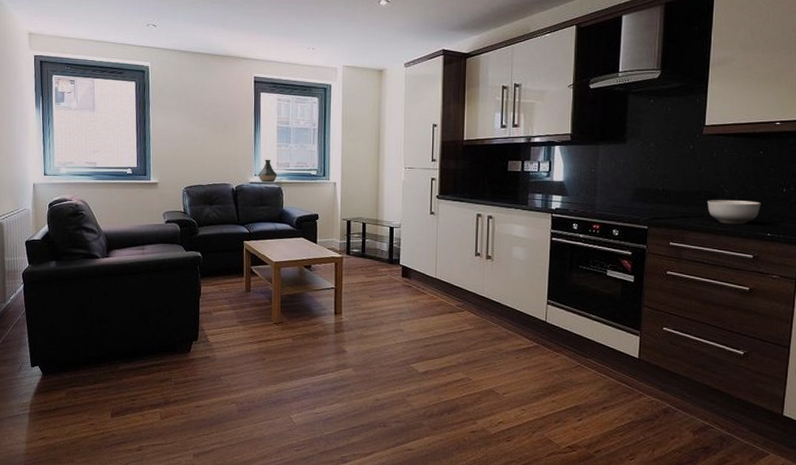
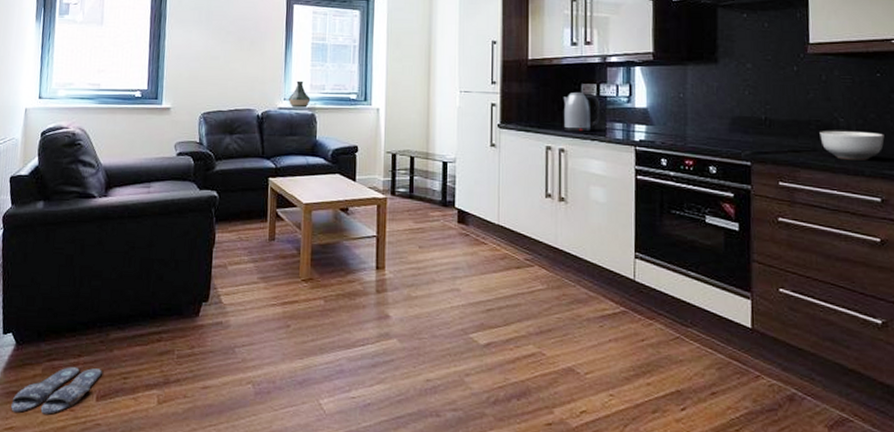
slippers: none [43,392,114,428] -> present [11,367,102,415]
kettle: none [492,167,525,202] -> present [563,91,601,132]

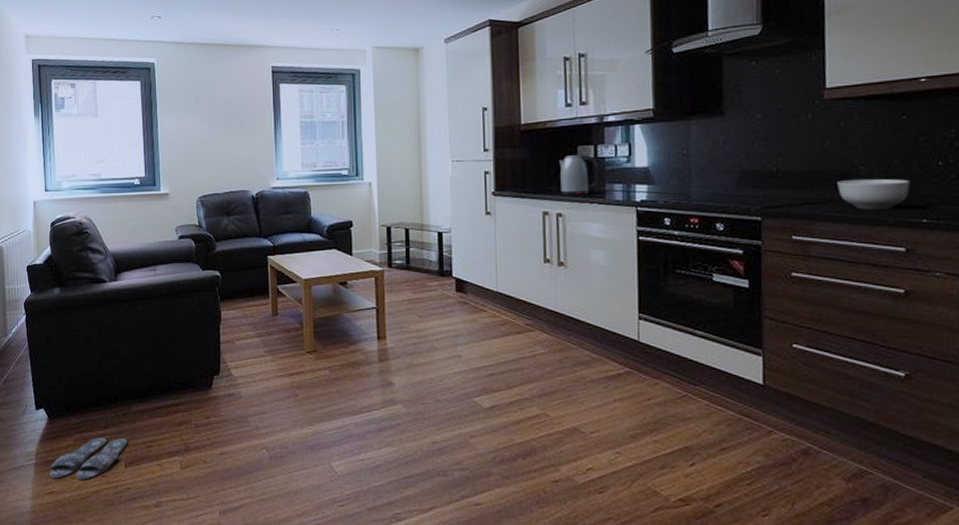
vase: present [288,80,311,108] -> none [280,159,303,186]

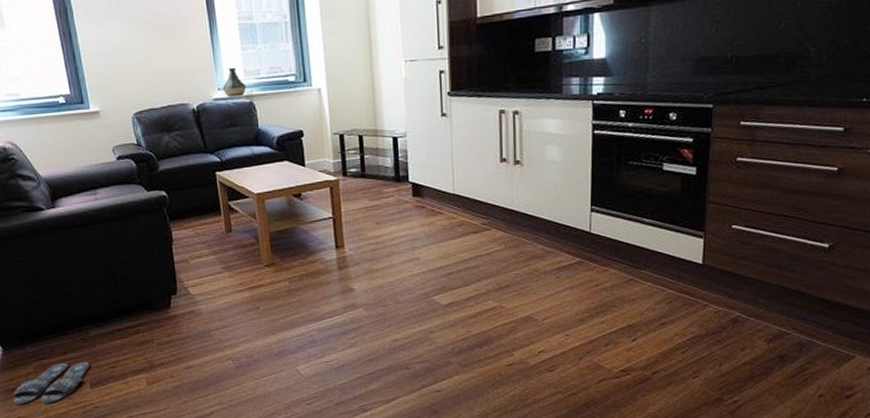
vase: none [280,159,303,186] -> present [222,67,247,97]
kettle: present [558,154,600,196] -> none [516,47,557,92]
bowl: present [837,178,911,210] -> none [788,59,856,92]

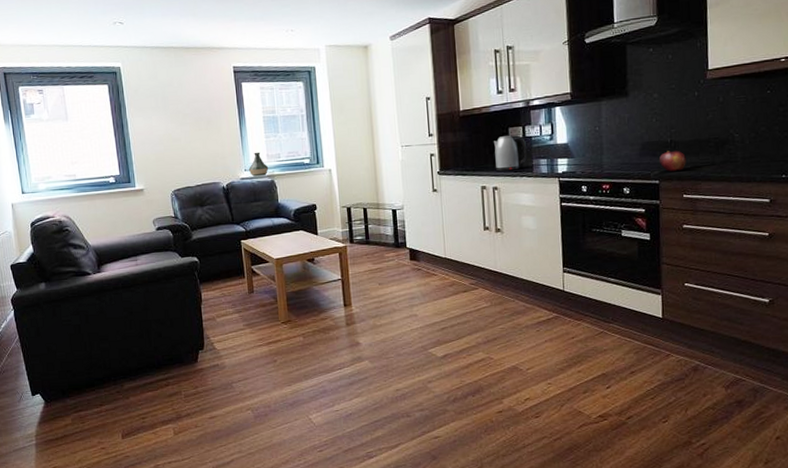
slippers: present [12,362,90,405] -> none [50,413,123,456]
kettle: none [516,47,557,92] -> present [493,135,528,172]
fruit: none [715,67,749,95] -> present [658,150,687,173]

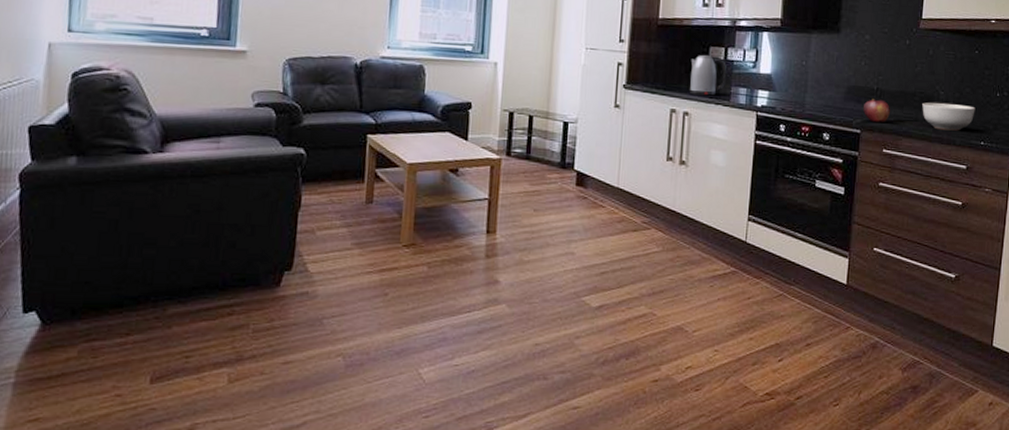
vase: present [248,152,269,177] -> none [392,27,419,58]
bowl: none [718,143,773,170] -> present [922,102,976,131]

